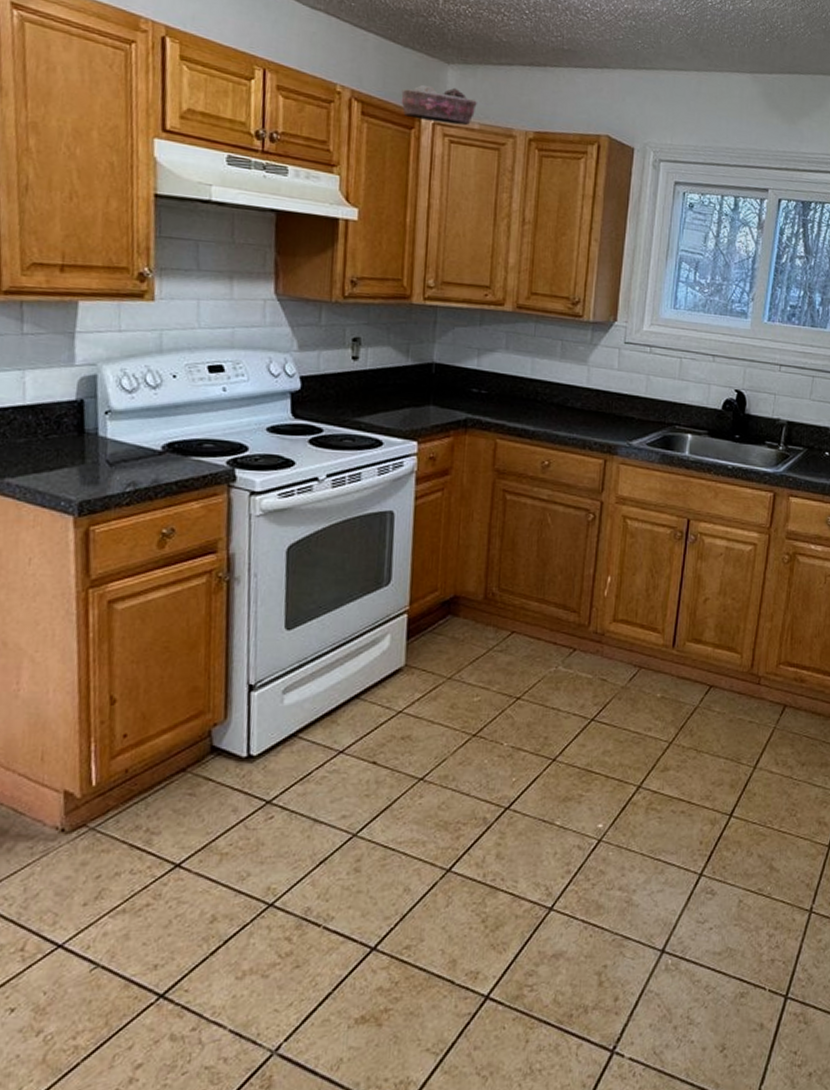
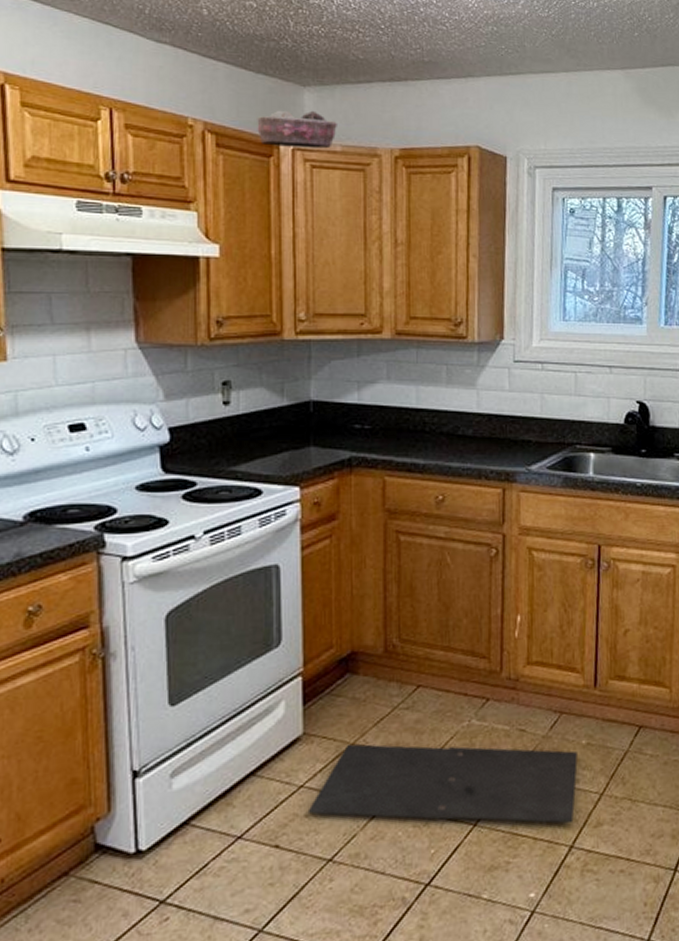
door mat: none [404,678,652,766] -> present [307,743,578,824]

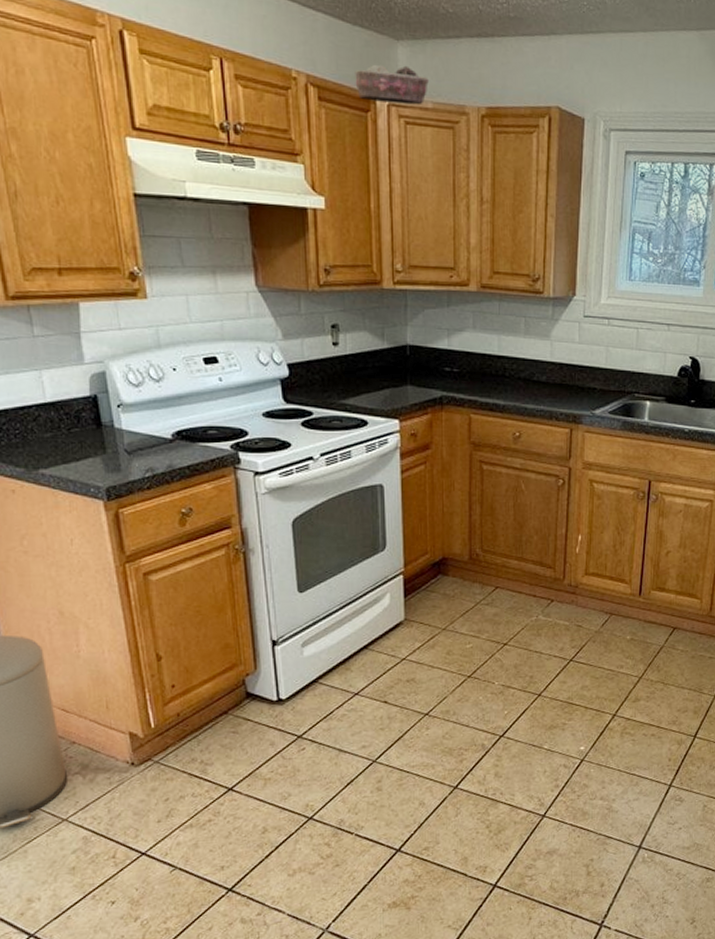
door mat: present [307,743,578,824] -> none [409,629,622,698]

